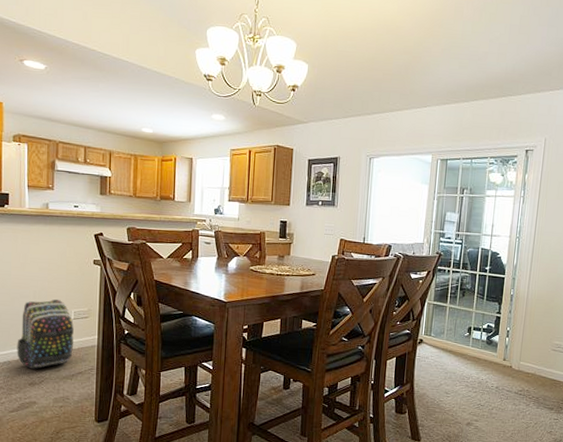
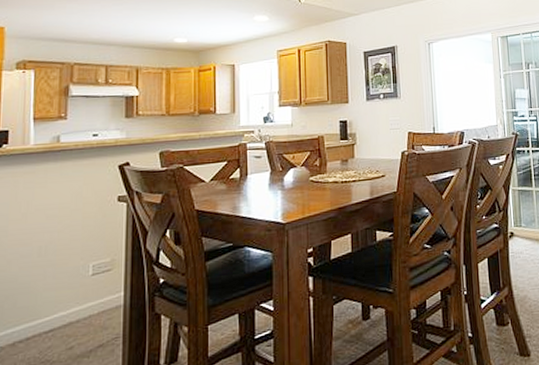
backpack: present [17,299,74,369] -> none [12,253,92,353]

